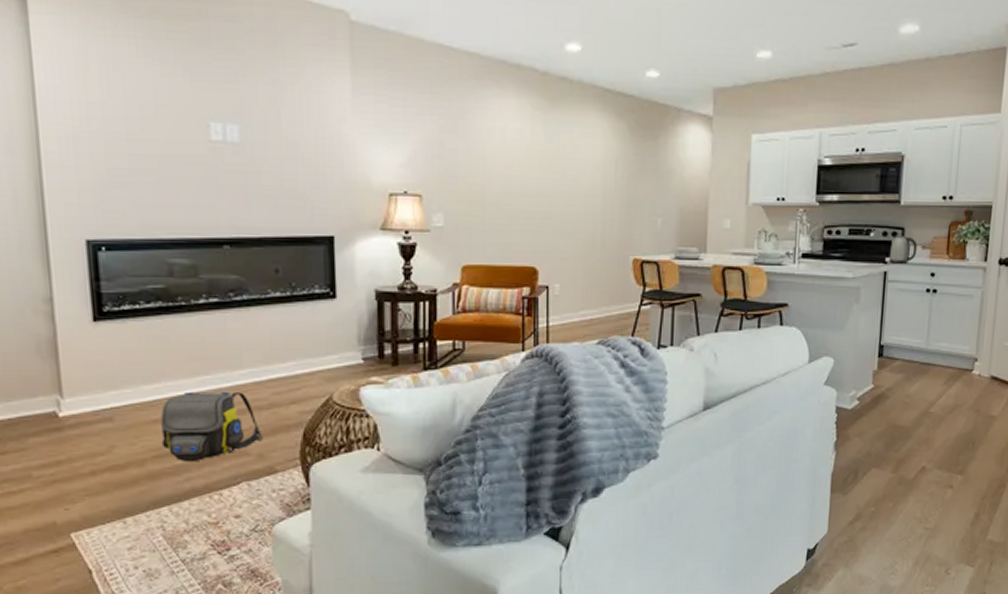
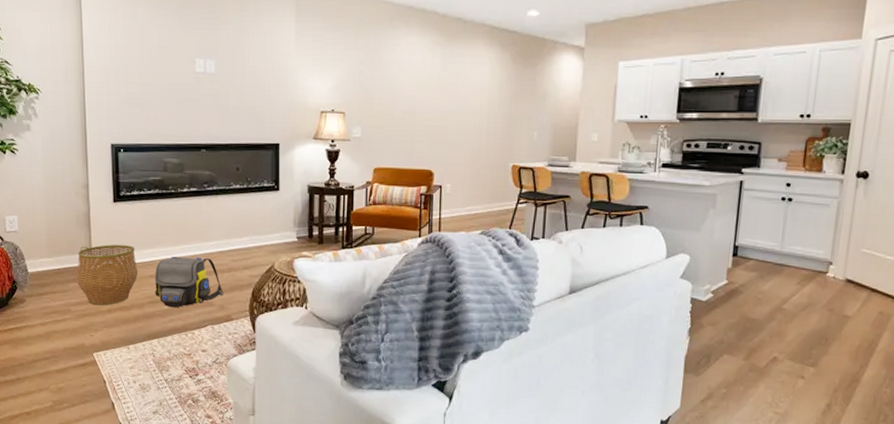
basket: none [38,380,136,467] -> present [76,244,139,306]
kettle: present [888,236,917,264] -> none [745,149,774,174]

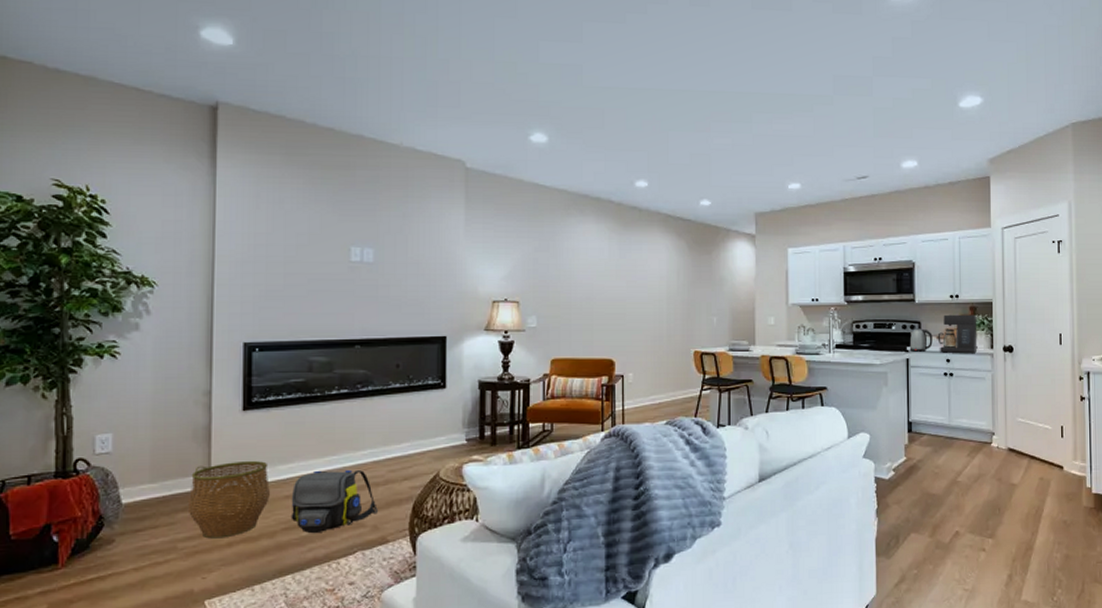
kettle: none [745,149,774,174] -> present [909,328,933,352]
coffee maker: none [779,135,830,179] -> present [937,314,977,354]

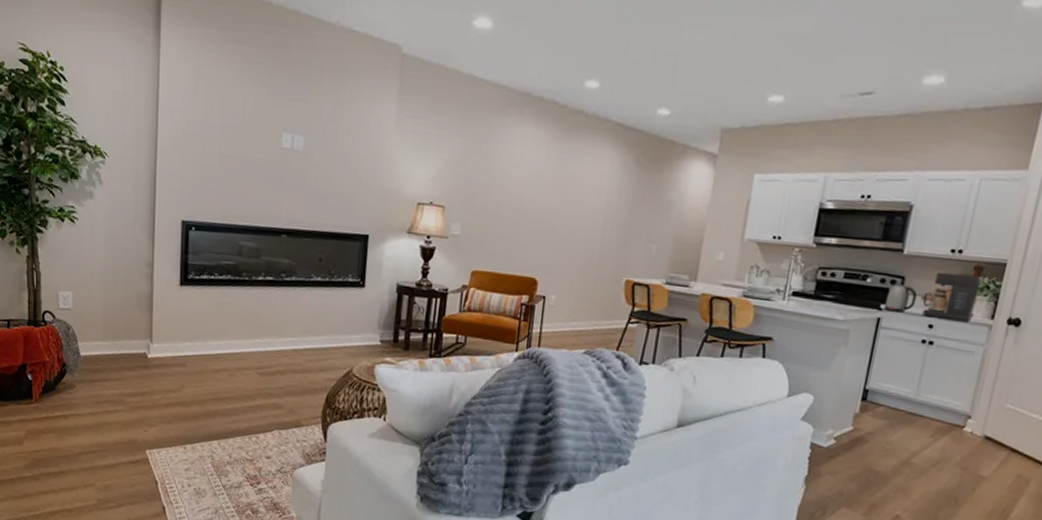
basket: present [187,461,271,539] -> none [133,331,202,399]
shoulder bag: present [291,469,378,534] -> none [218,350,295,408]

